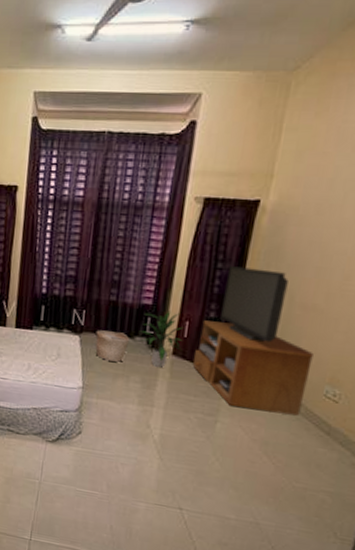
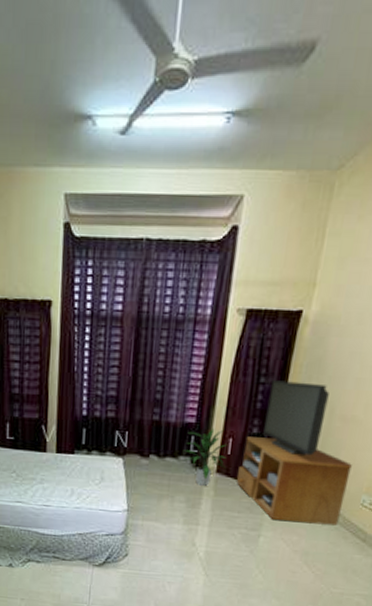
basket: present [95,330,130,362] -> none [139,451,174,483]

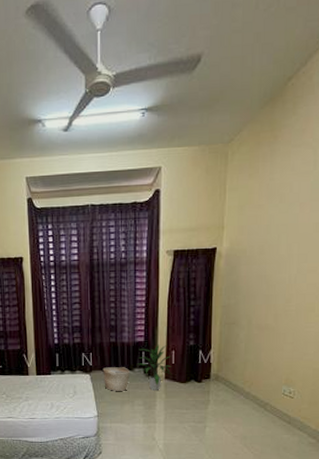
basket: none [139,451,174,483] -> present [102,367,131,391]
tv stand: present [236,380,352,526] -> none [181,302,271,413]

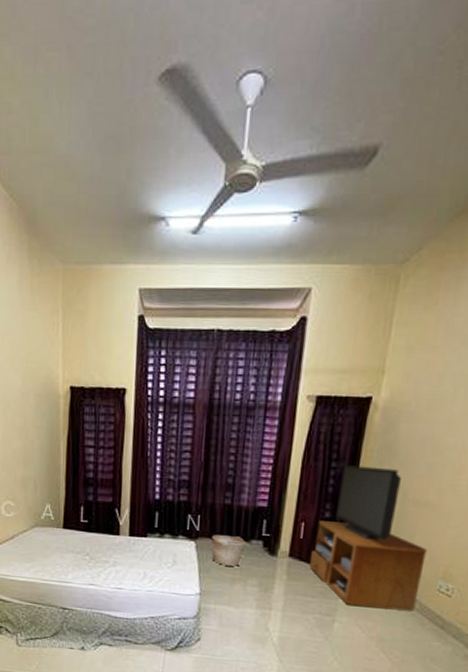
indoor plant: present [137,344,172,390] -> none [255,512,299,570]
tv stand: none [181,302,271,413] -> present [309,465,427,612]

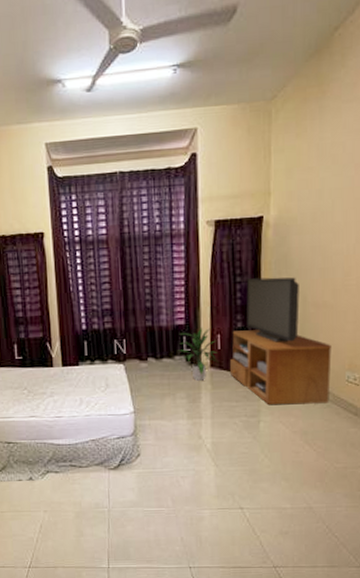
basket: present [211,535,246,566] -> none [138,354,171,383]
indoor plant: none [255,512,299,570] -> present [178,327,218,381]

